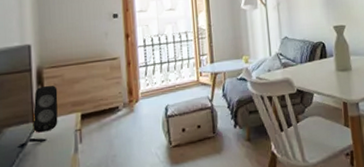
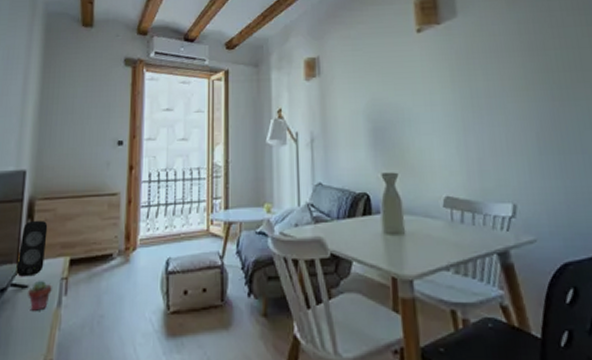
potted succulent: none [46,133,68,159] -> present [28,280,52,311]

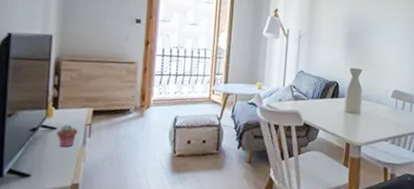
speaker: present [16,220,48,277] -> none [46,77,73,121]

